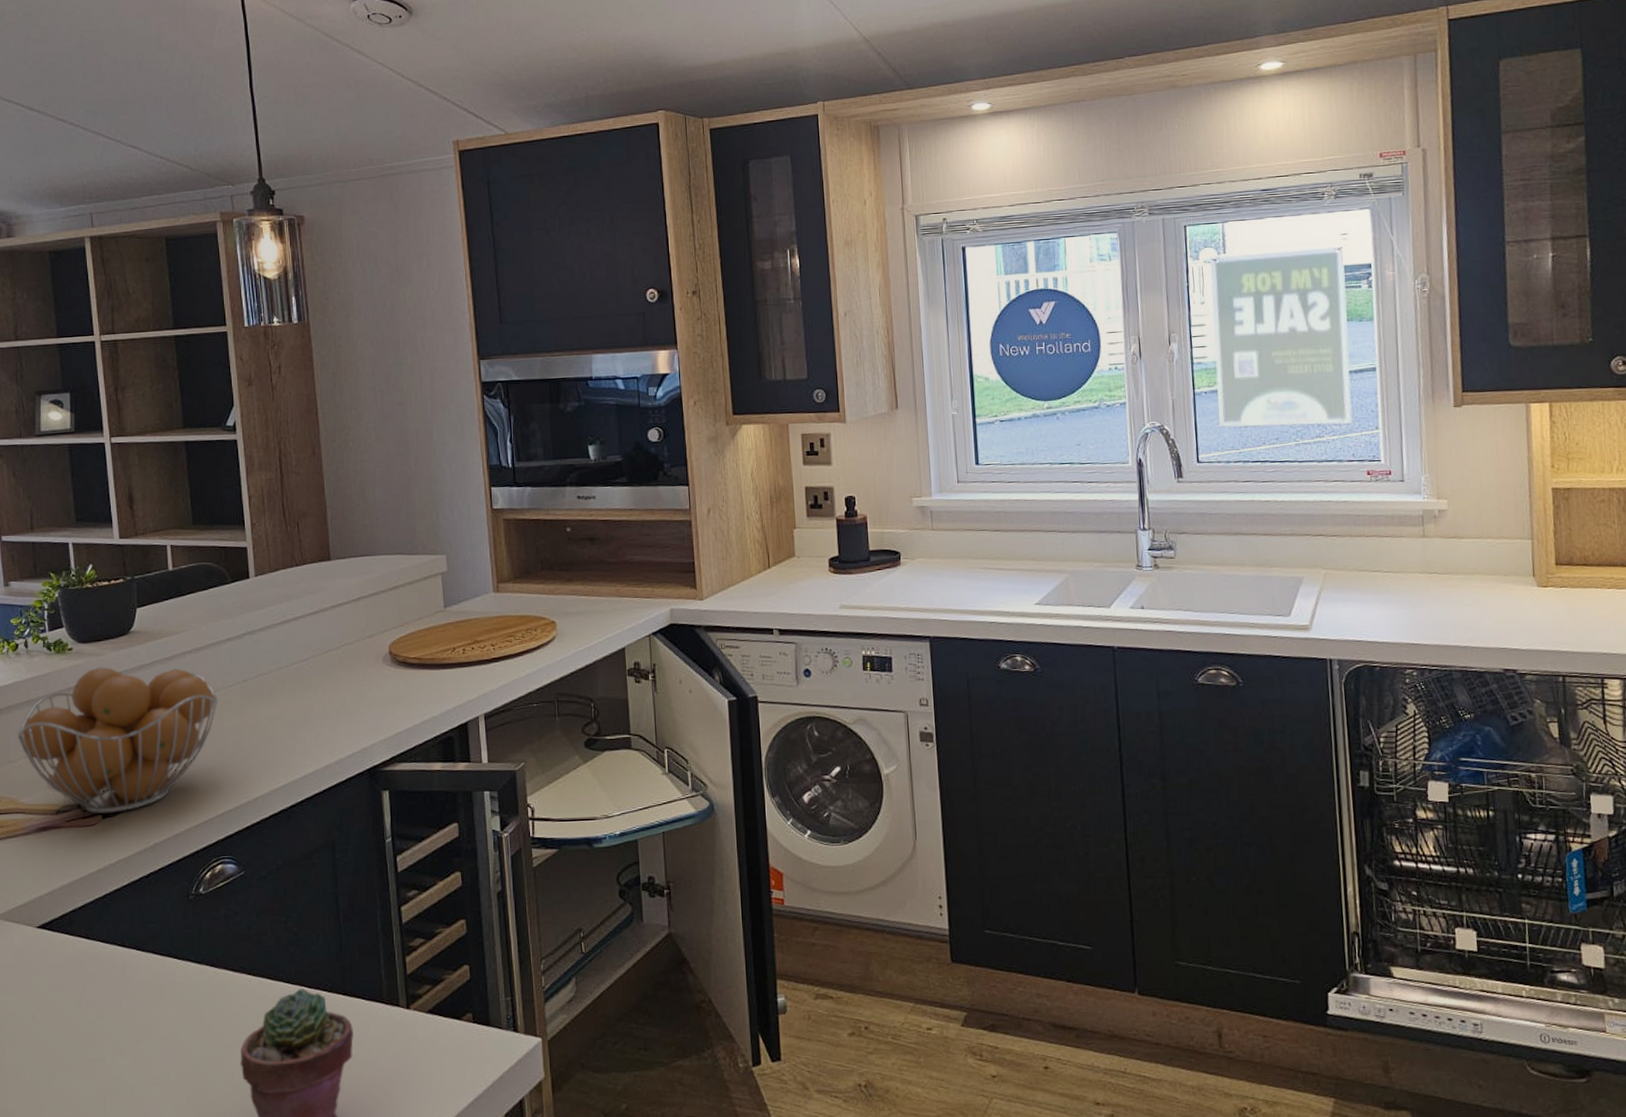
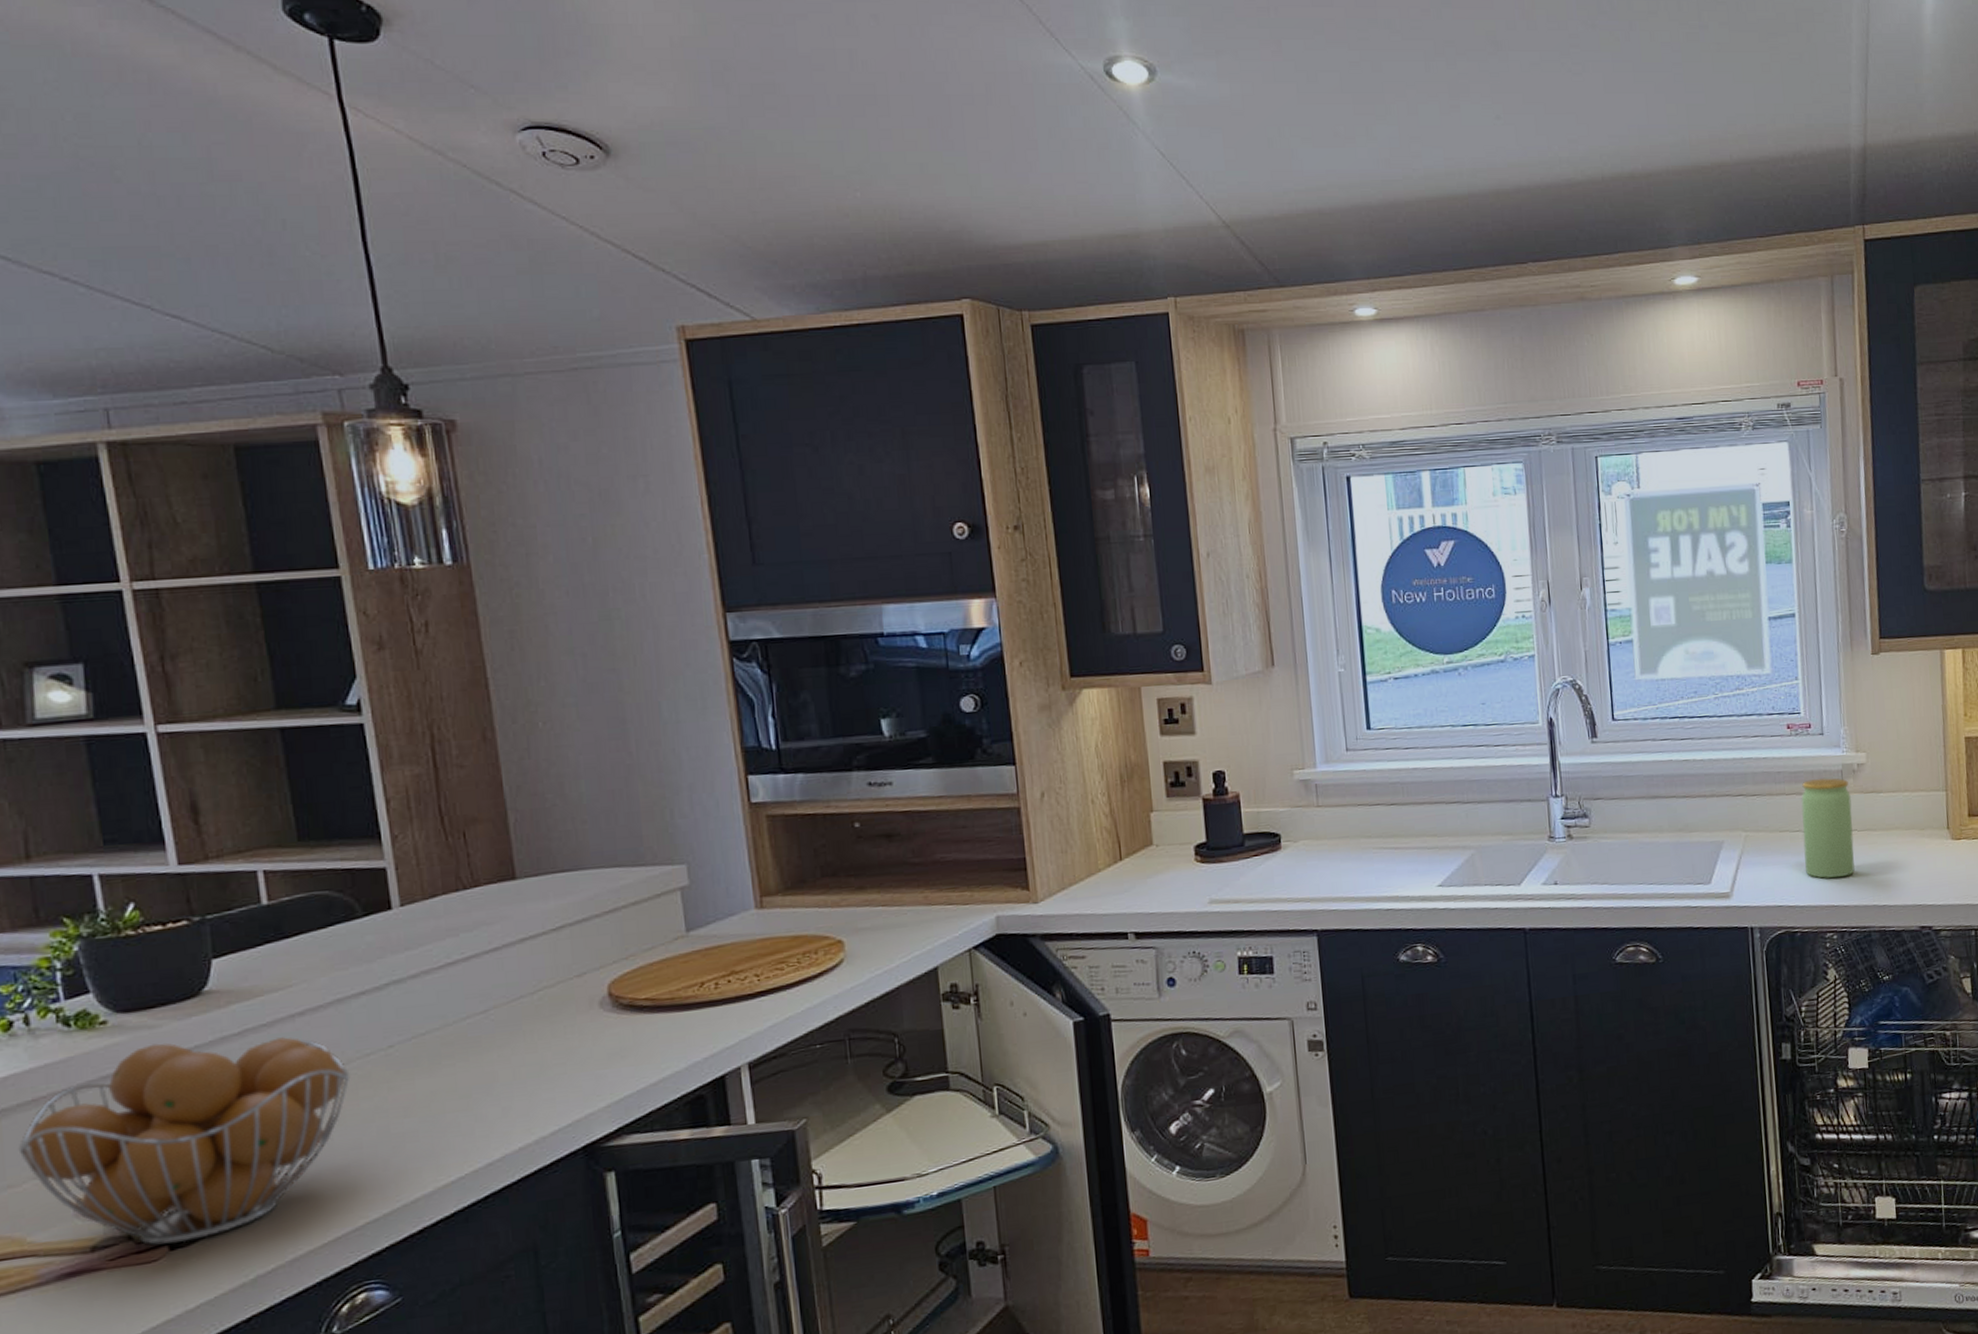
jar: none [1381,522,1436,618] -> present [1801,778,1856,878]

